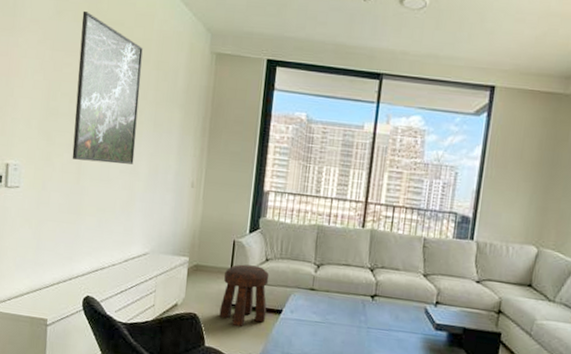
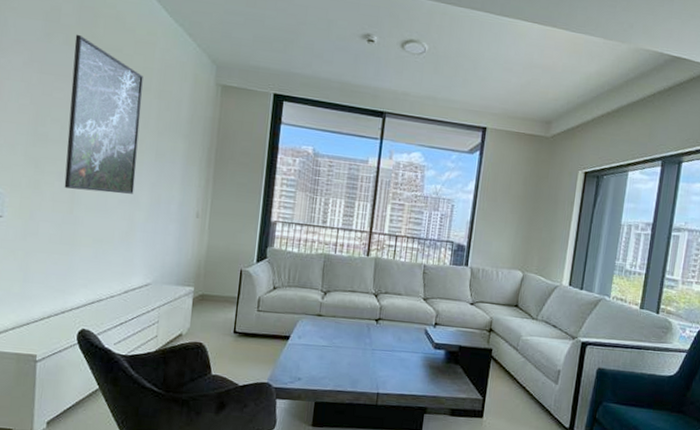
stool: present [219,264,270,328] -> none [226,293,277,355]

